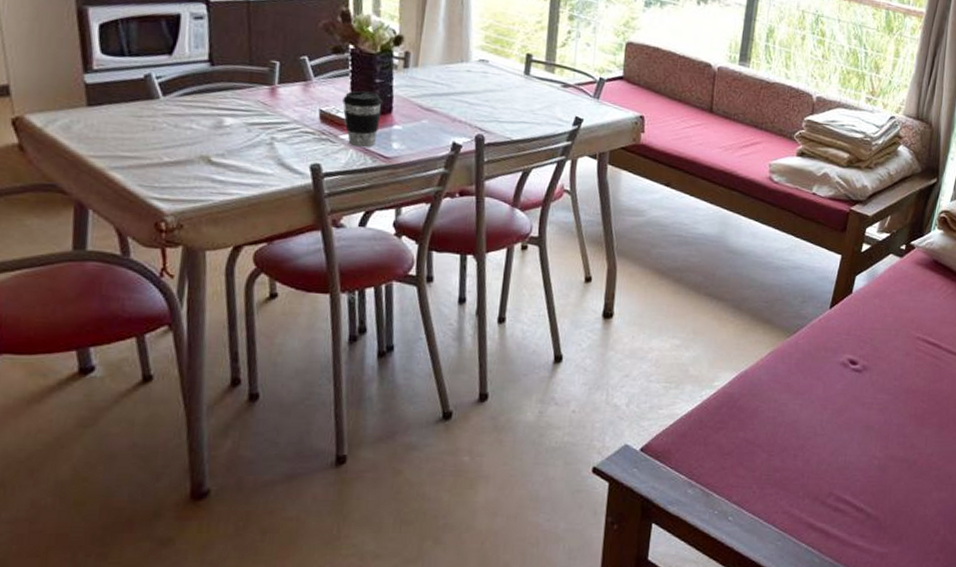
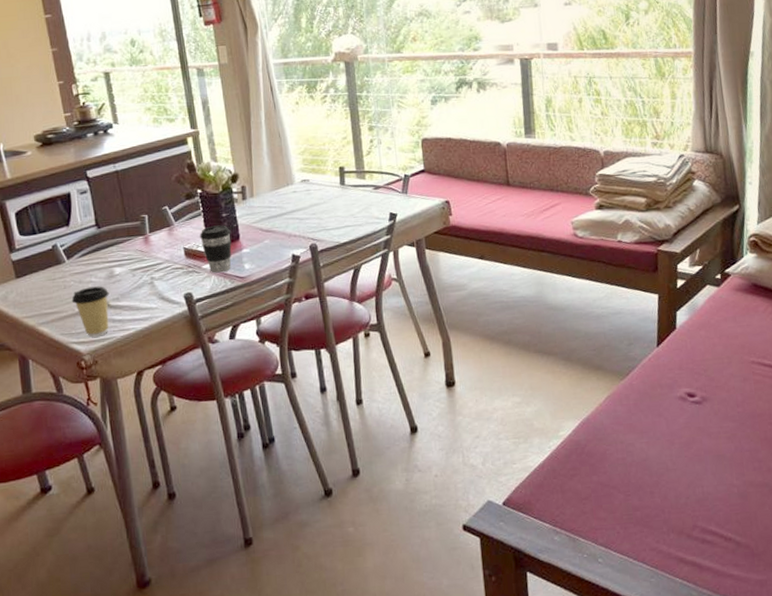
coffee cup: none [160,134,213,197] -> present [71,286,109,337]

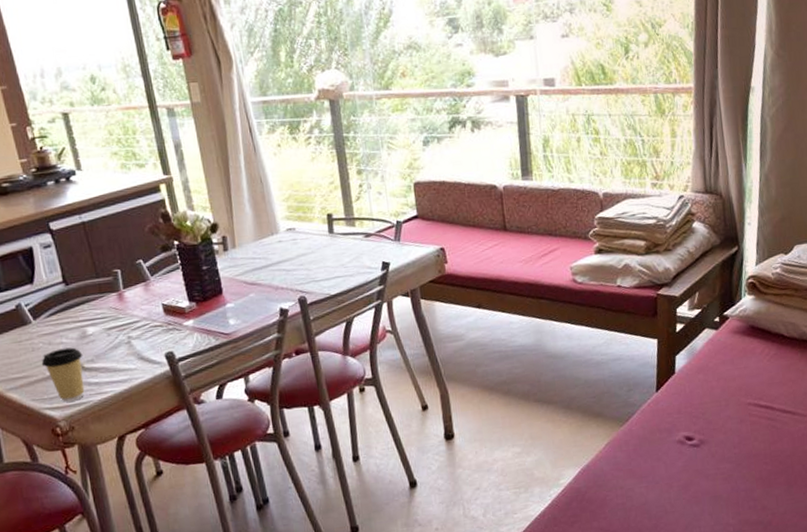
coffee cup: present [200,225,232,273] -> none [179,278,215,330]

